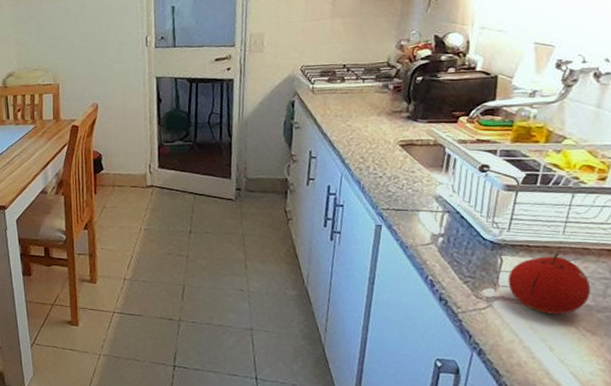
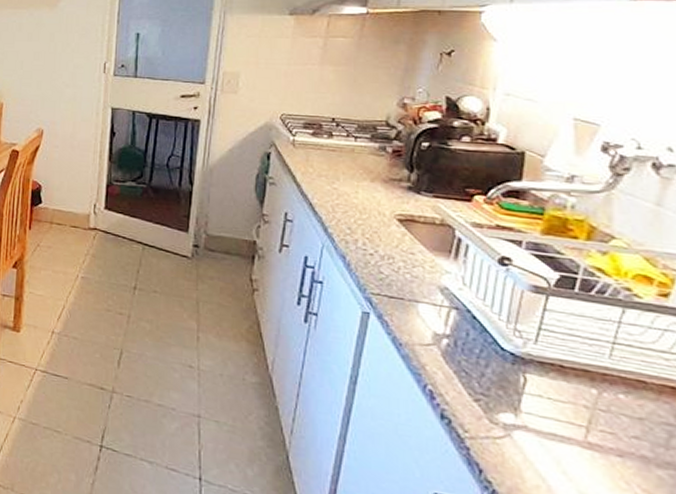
fruit: present [508,252,591,314] -> none [533,380,648,463]

